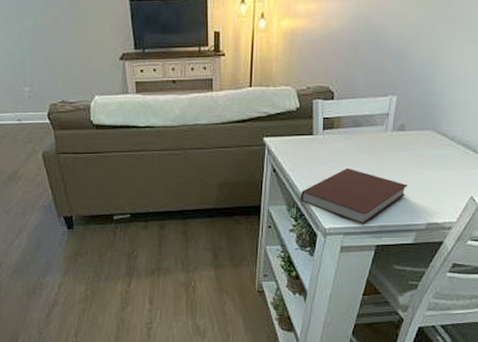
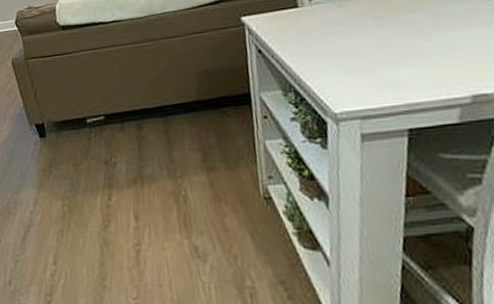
notebook: present [300,167,408,224] -> none [296,38,433,105]

